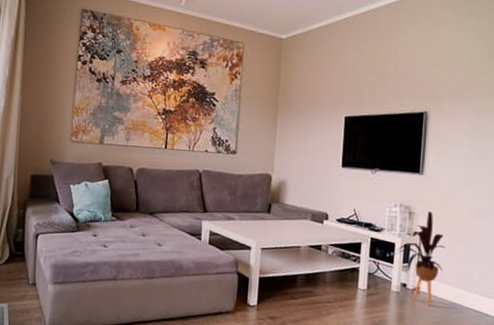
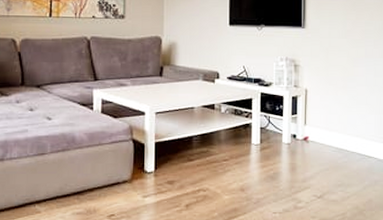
house plant: present [394,211,445,307] -> none [283,63,329,154]

